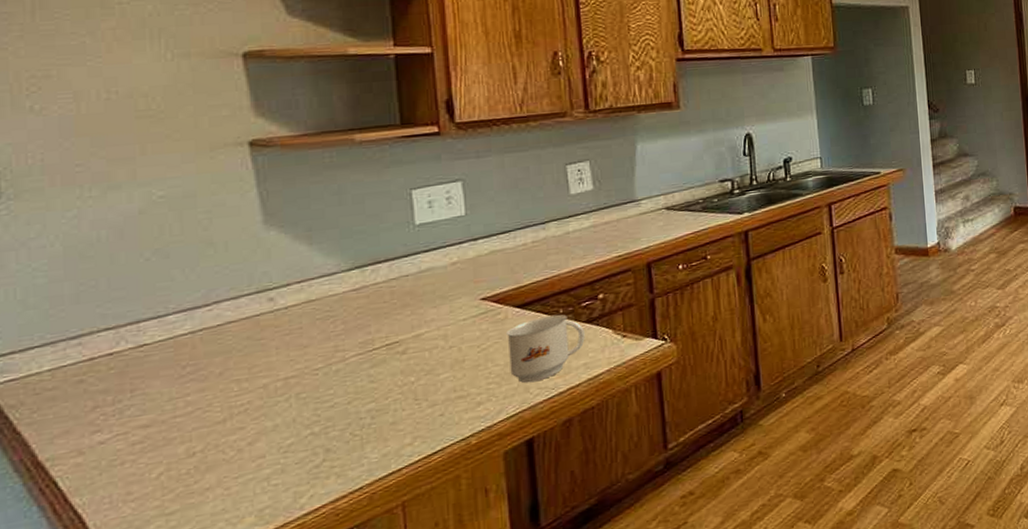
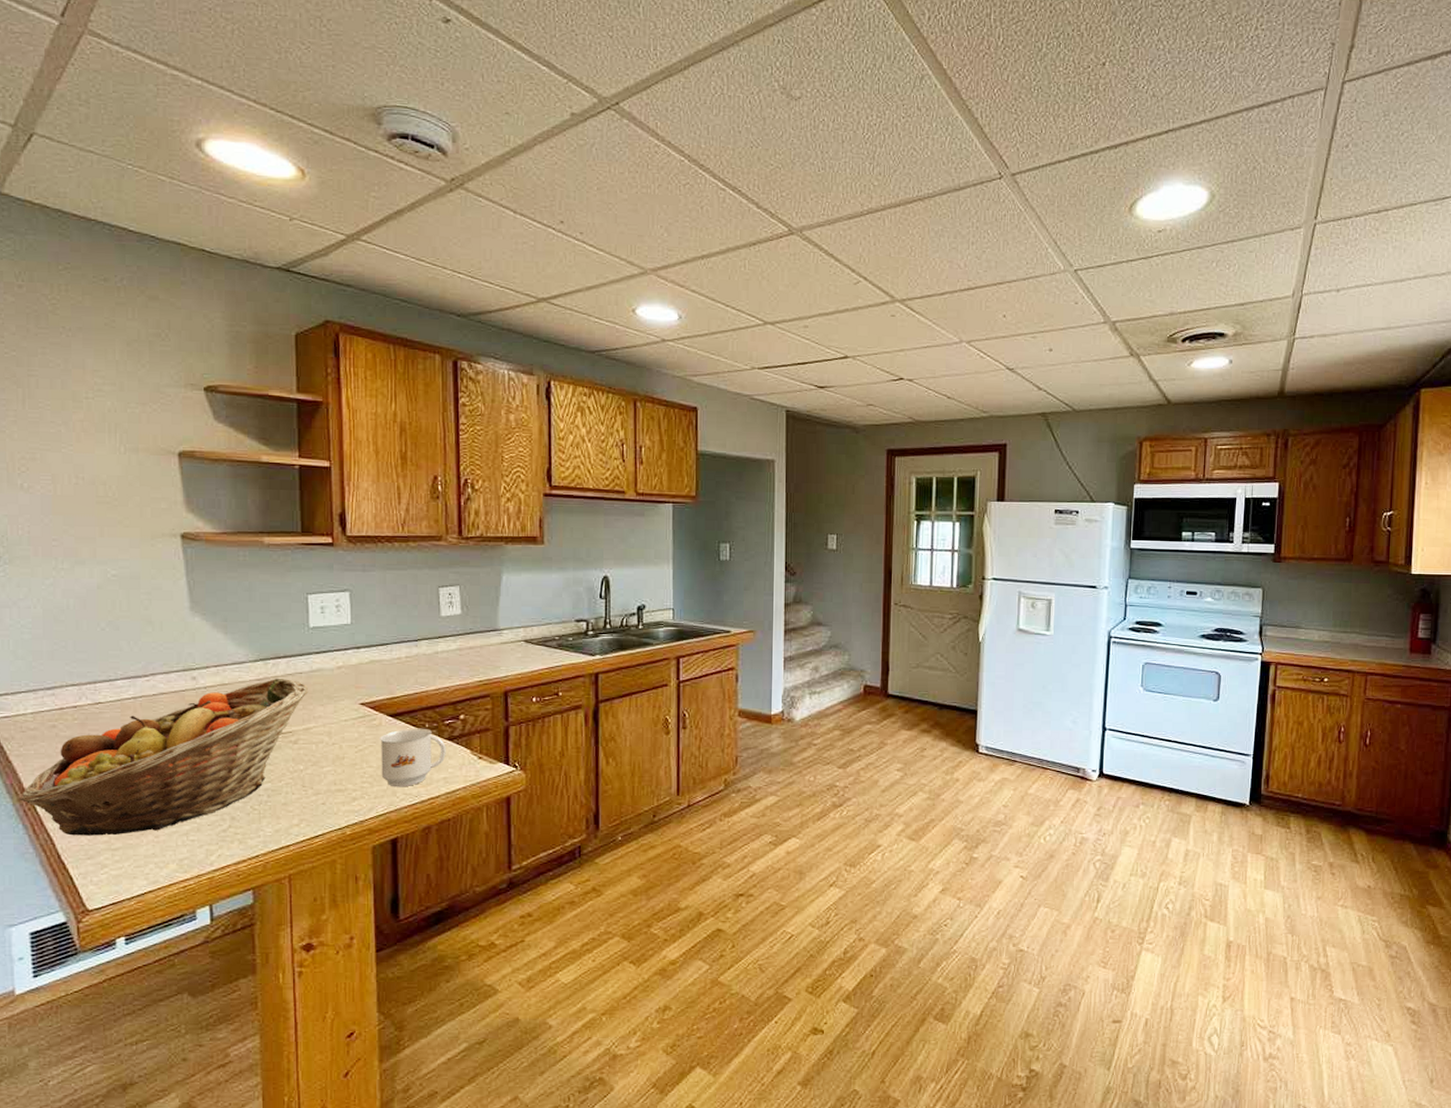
fruit basket: none [33,284,416,508] -> present [19,679,308,836]

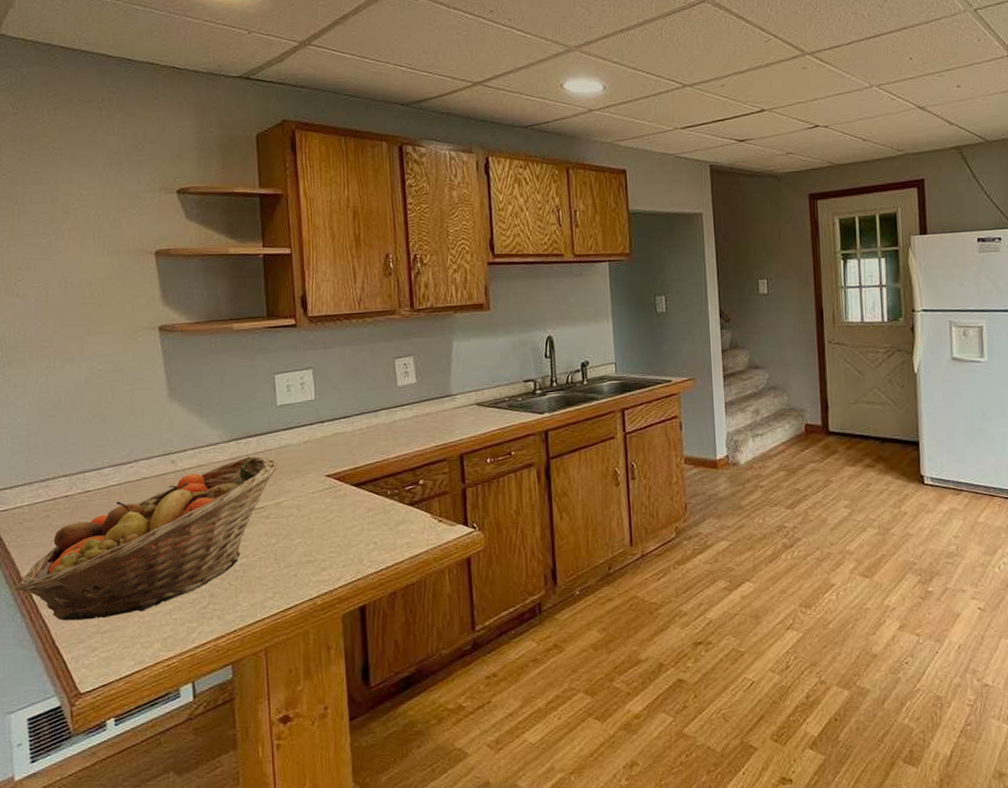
mug: present [380,728,446,787] -> none [345,495,408,555]

